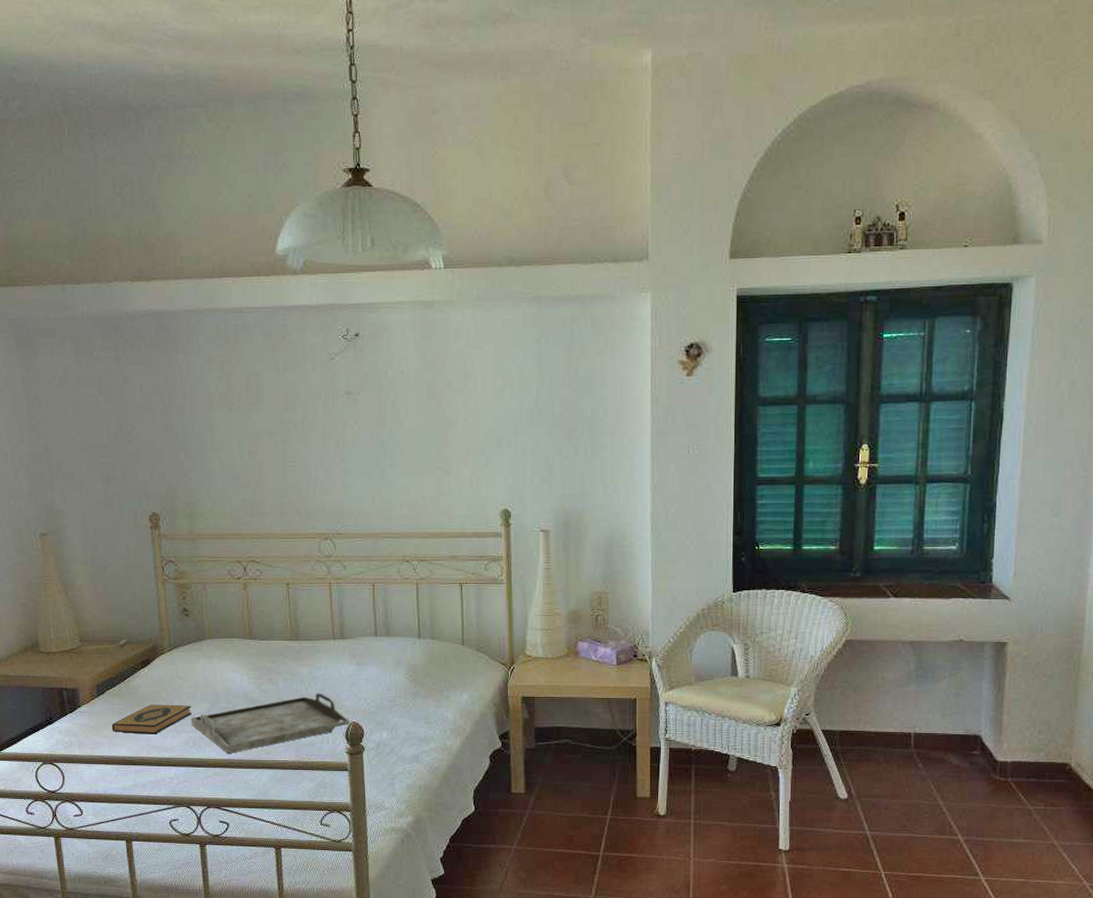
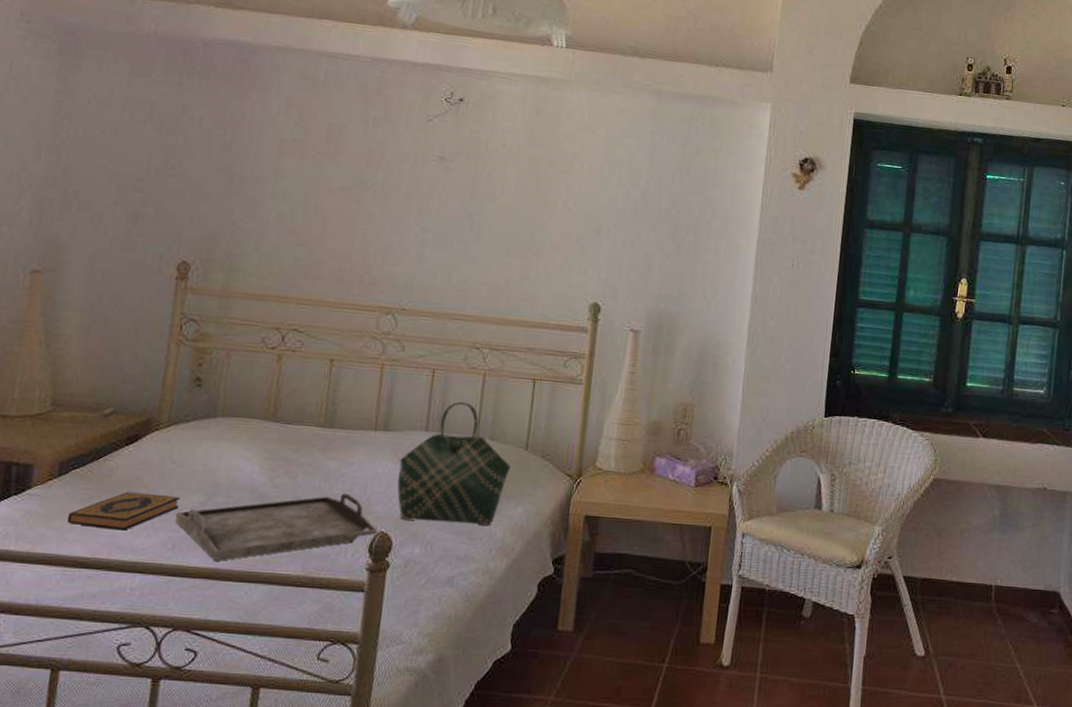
tote bag: none [358,609,452,711] -> present [397,402,511,525]

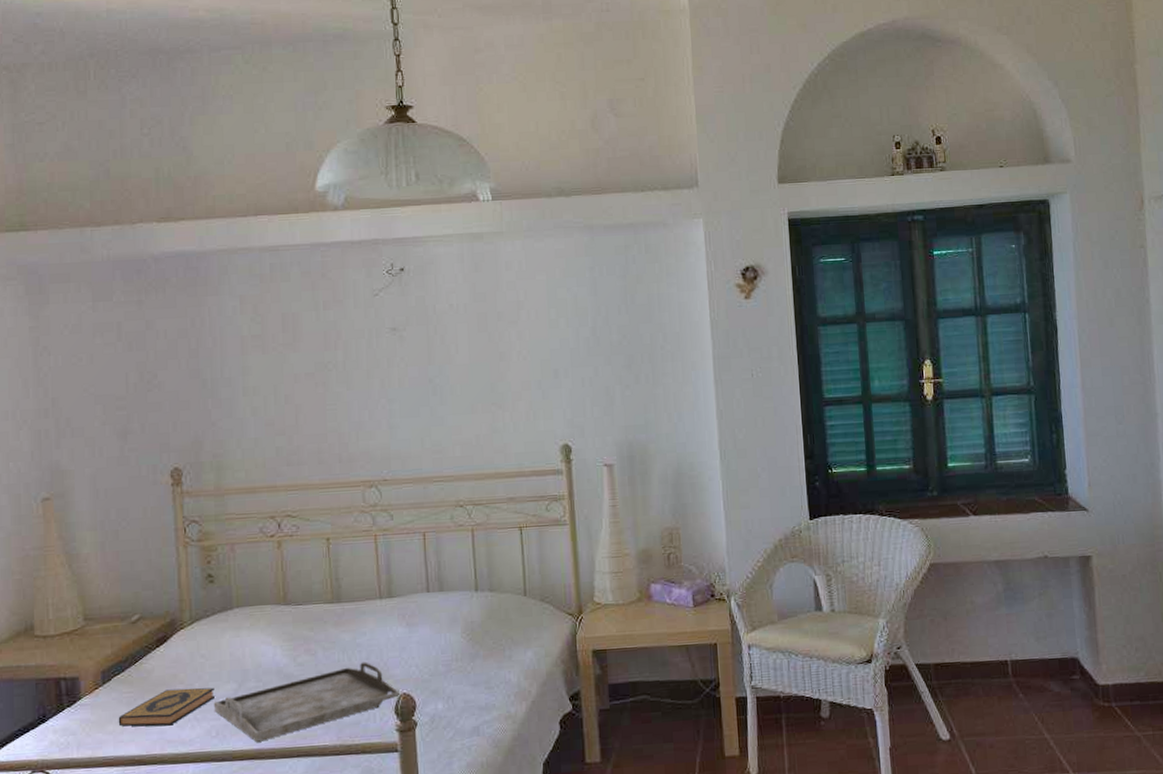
tote bag: present [397,402,511,525] -> none [408,559,513,679]

